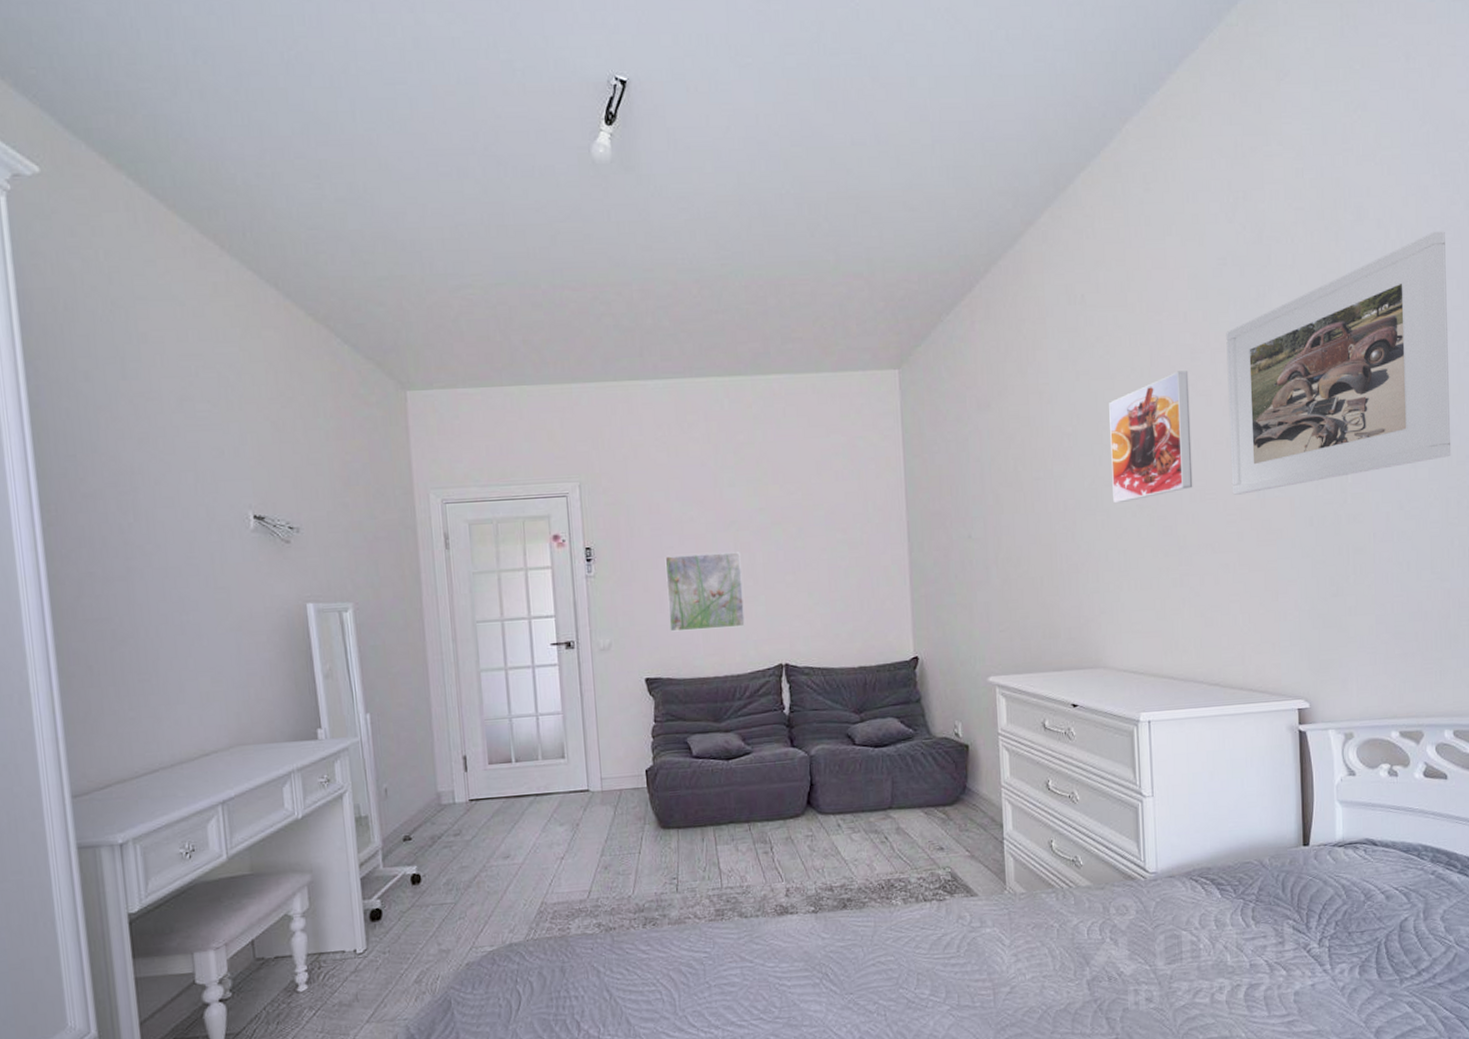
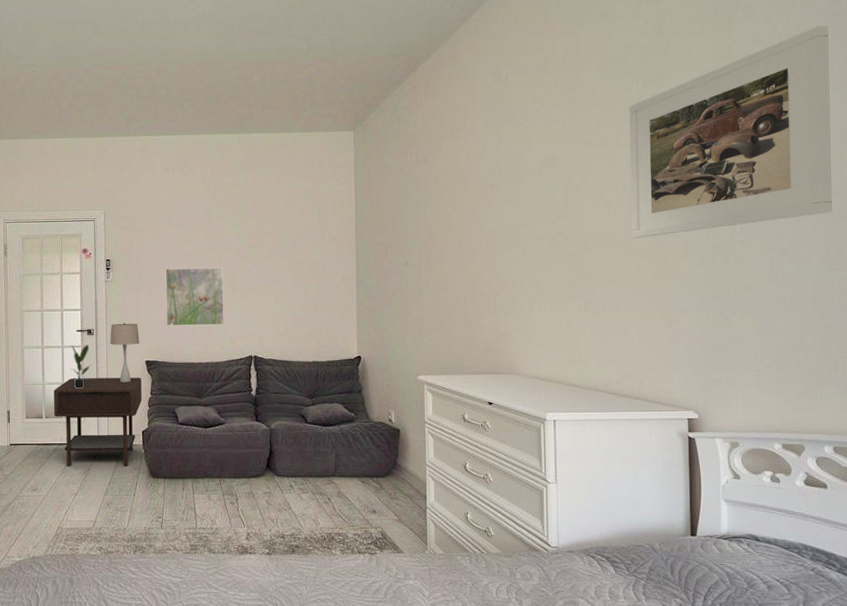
side table: none [525,700,643,824] -> present [54,377,142,467]
potted plant: none [545,662,575,721] -> present [70,345,93,389]
table lamp: none [596,630,636,709] -> present [110,323,139,383]
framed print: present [1109,370,1193,504] -> none [526,136,597,242]

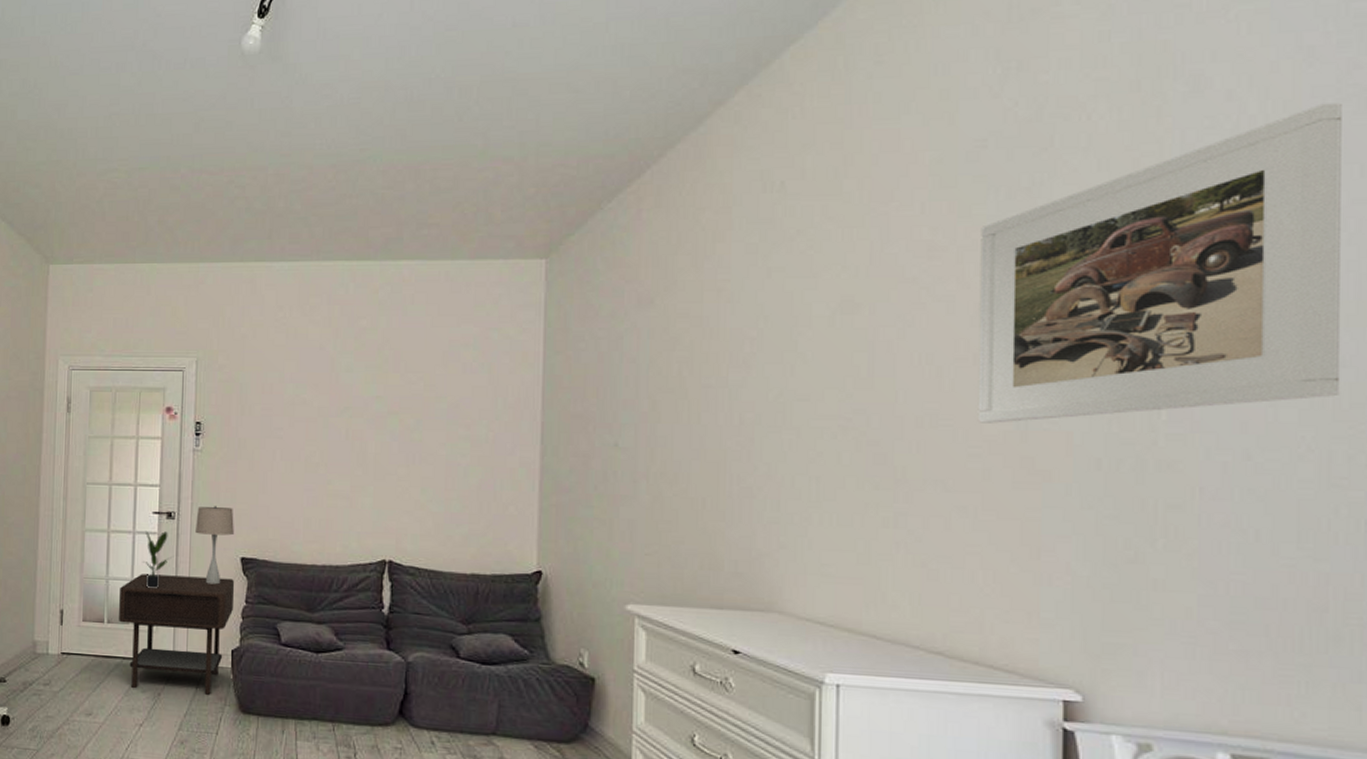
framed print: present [165,267,224,326] -> none [271,437,351,517]

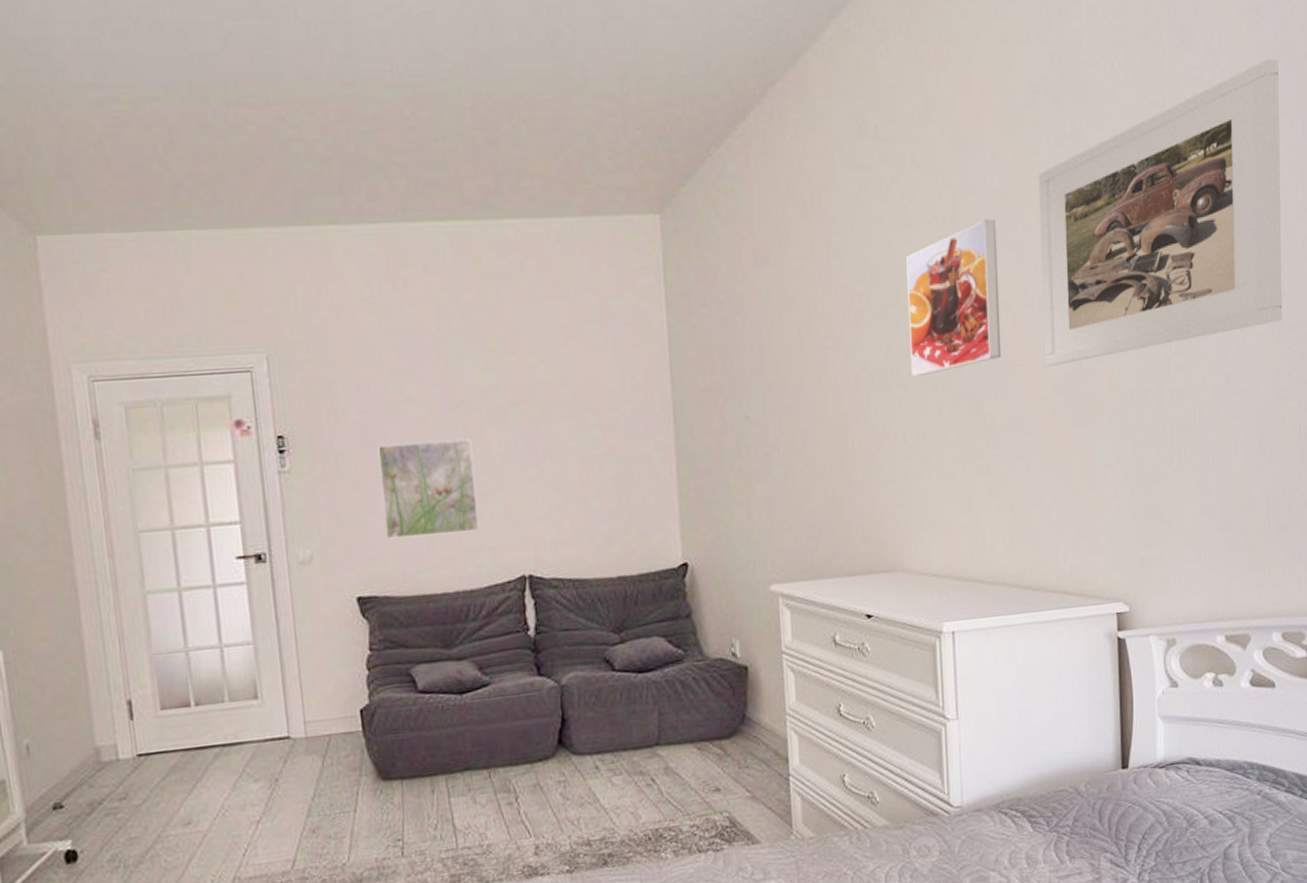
side table: present [119,574,235,695] -> none [206,624,356,781]
potted plant: present [142,530,172,588] -> none [230,579,269,653]
table lamp: present [195,506,234,585] -> none [294,538,344,636]
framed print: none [271,437,351,517] -> present [377,439,479,539]
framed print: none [806,271,923,422] -> present [906,219,1002,377]

